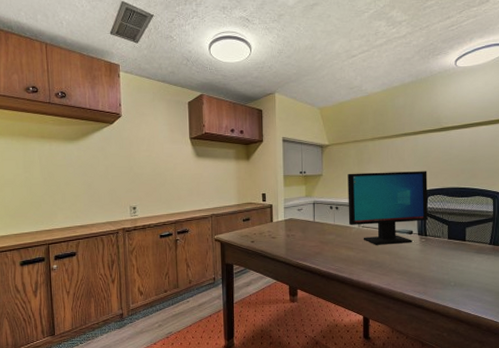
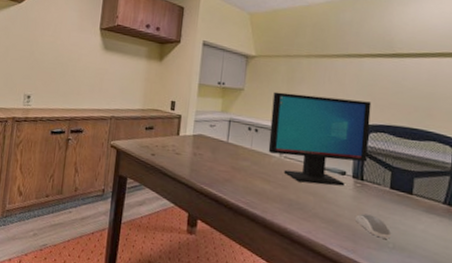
computer mouse: none [423,262,453,279] -> present [354,213,392,239]

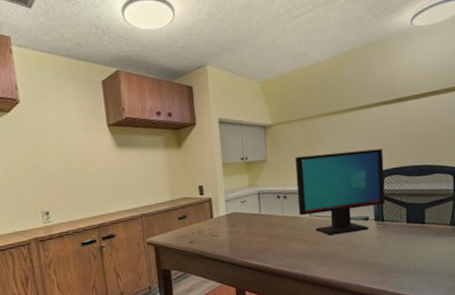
computer mouse: present [354,213,392,239] -> none [381,249,412,267]

